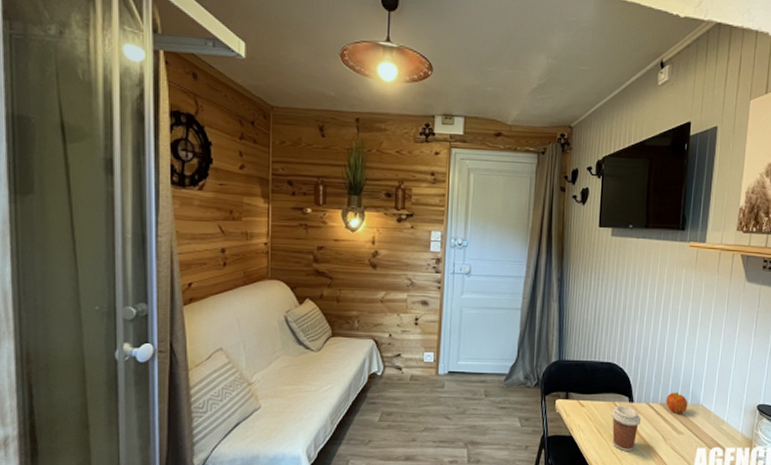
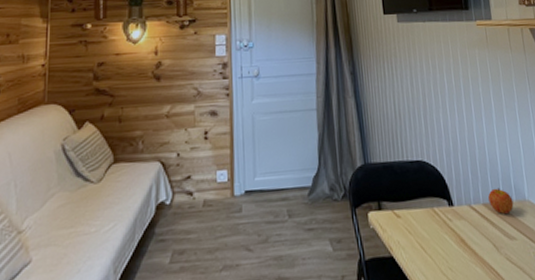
coffee cup: present [611,404,642,452] -> none [431,210,467,270]

